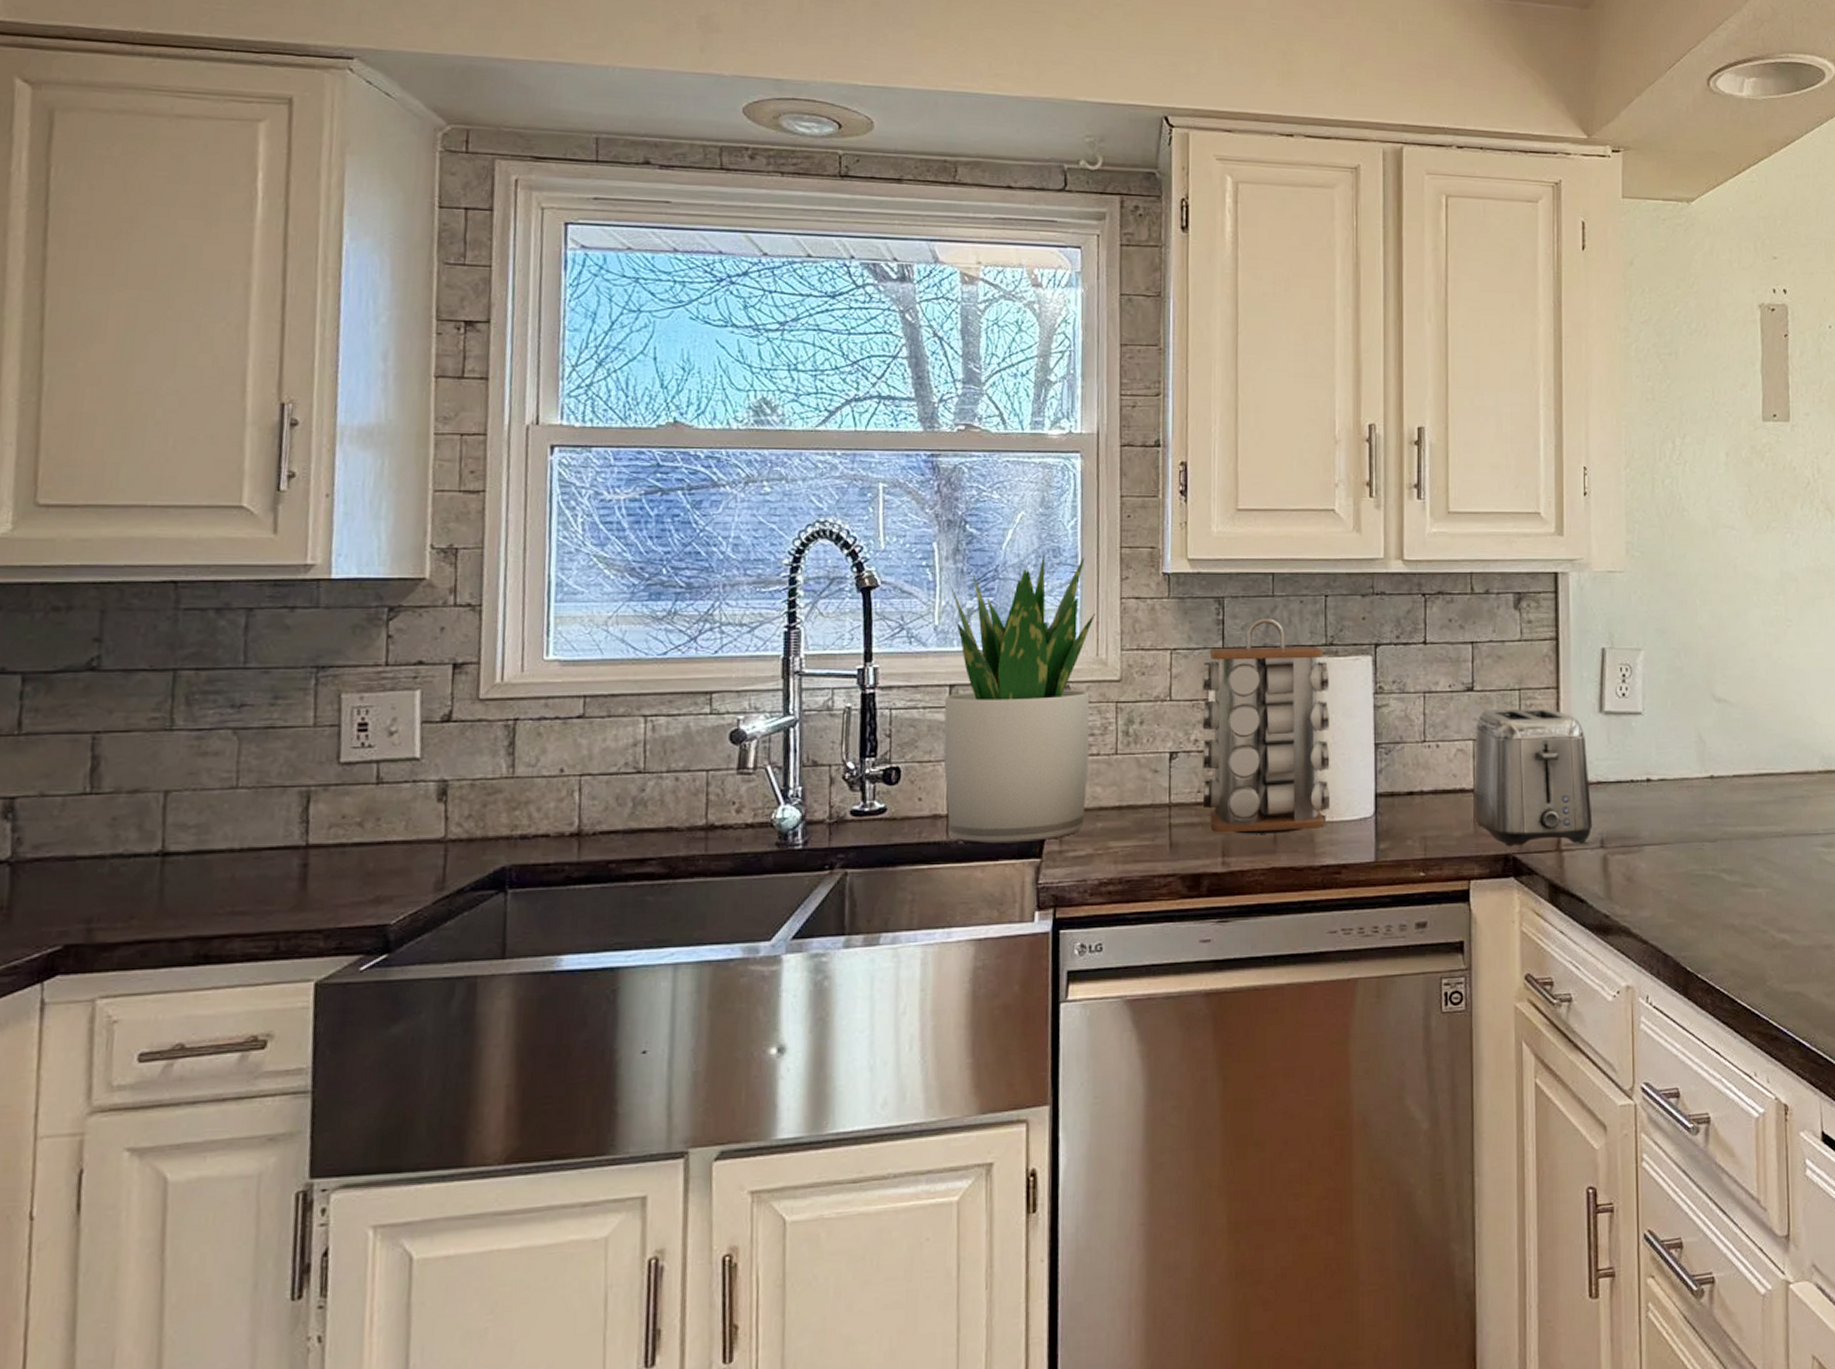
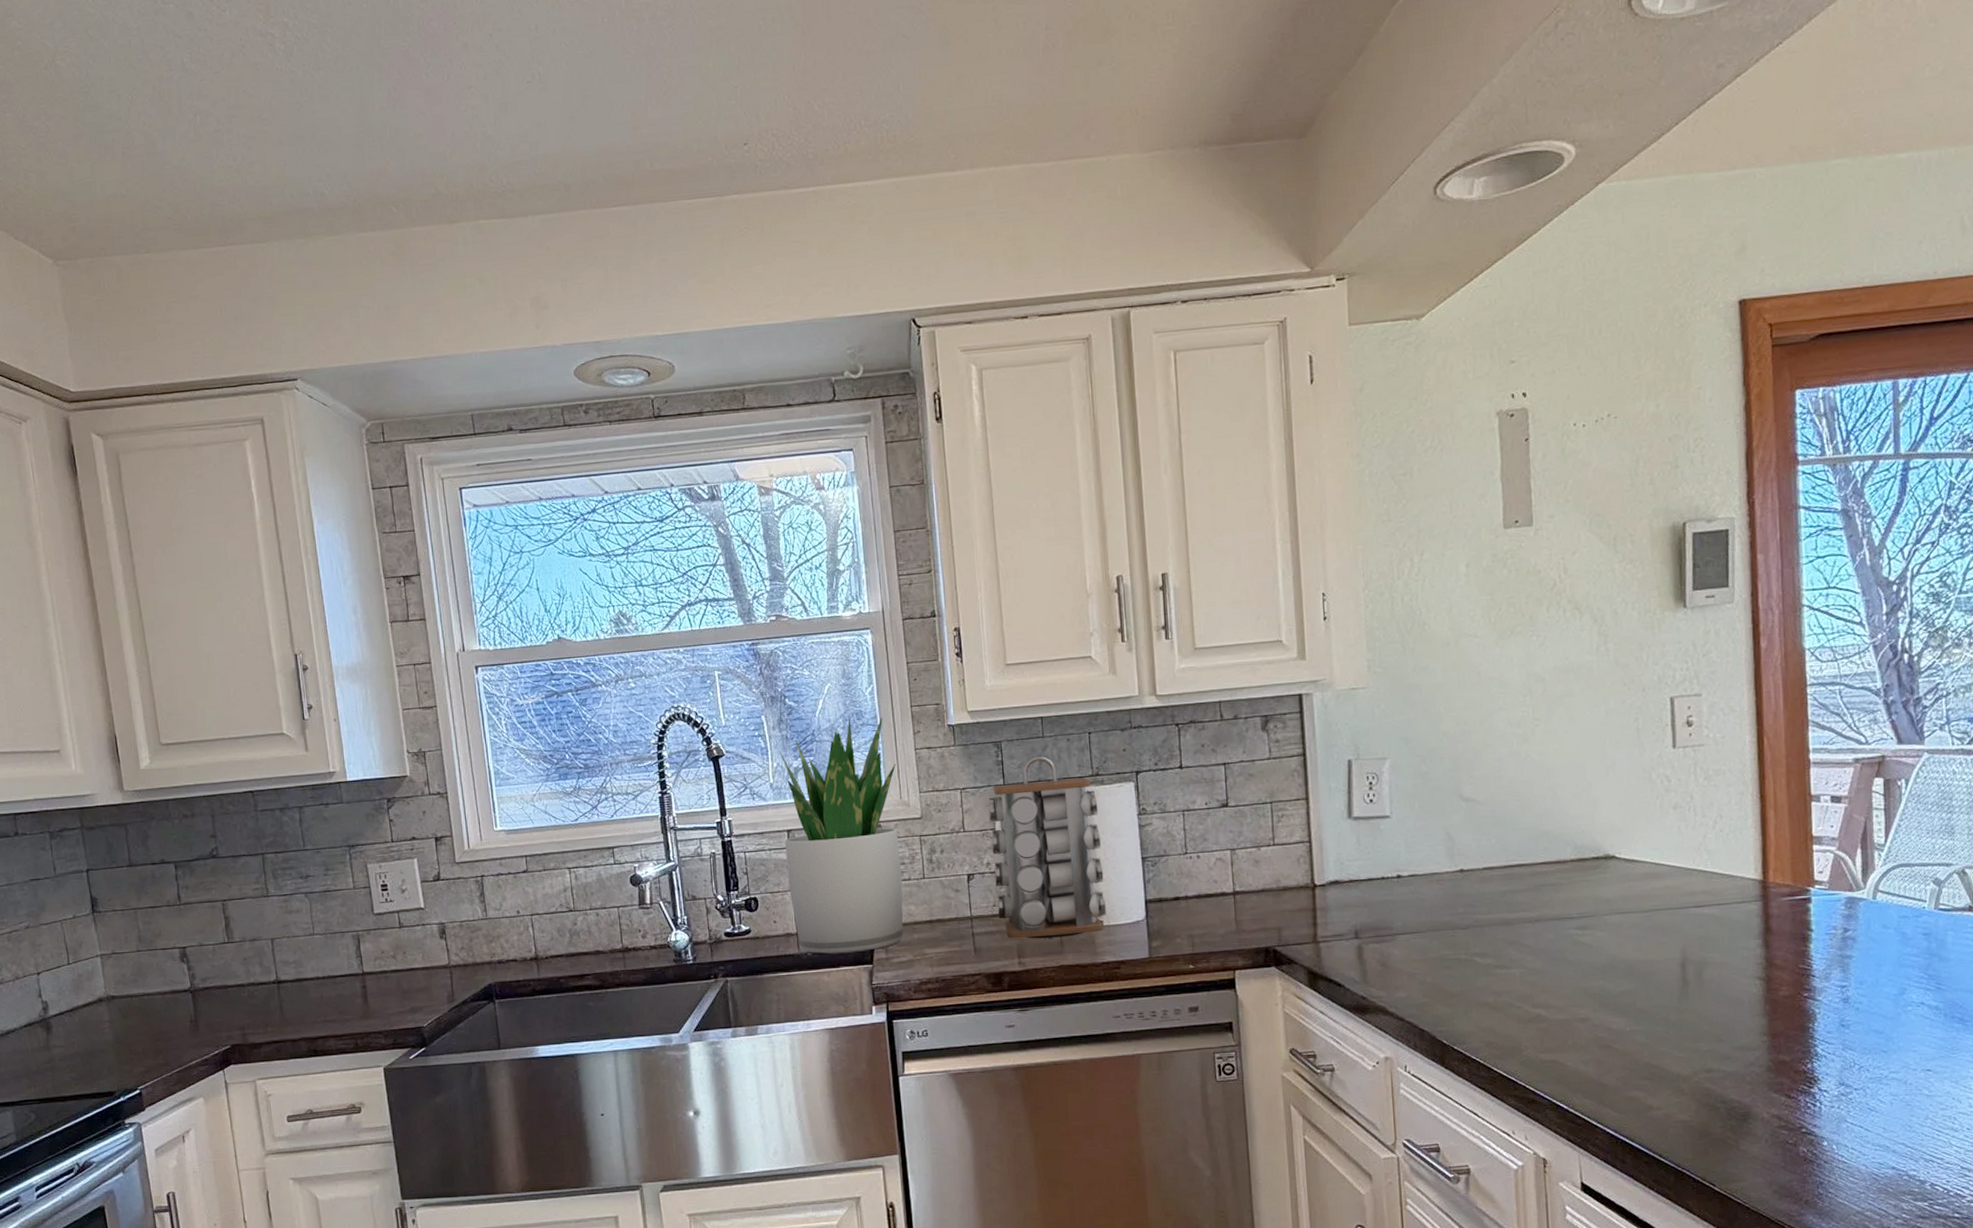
toaster: present [1473,708,1593,847] -> none [1232,818,1347,941]

